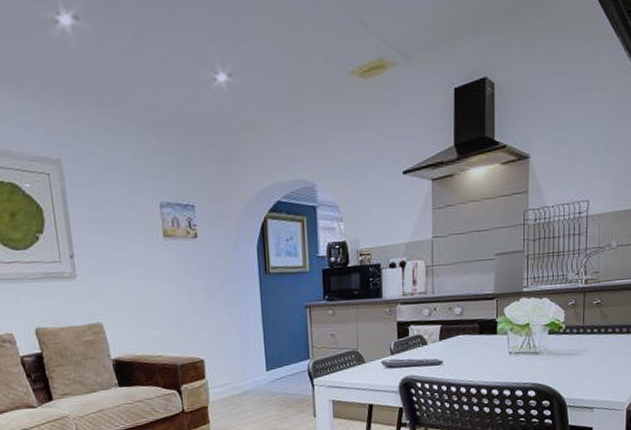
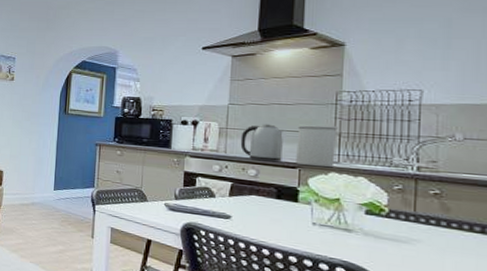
kettle: none [445,255,482,297] -> present [240,124,283,162]

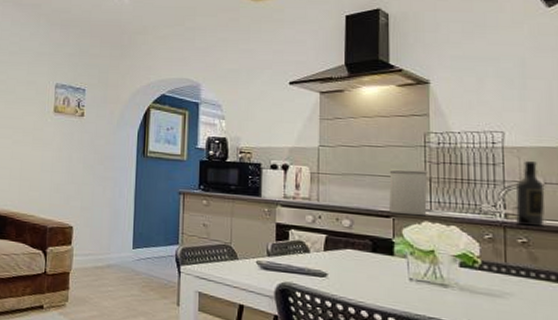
kettle: present [240,124,283,162] -> none [333,168,376,211]
wine bottle: none [429,118,464,179] -> present [515,161,545,227]

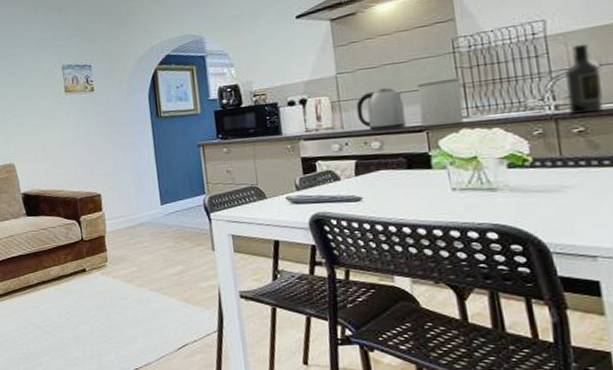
kettle: none [333,168,376,211] -> present [356,88,406,131]

